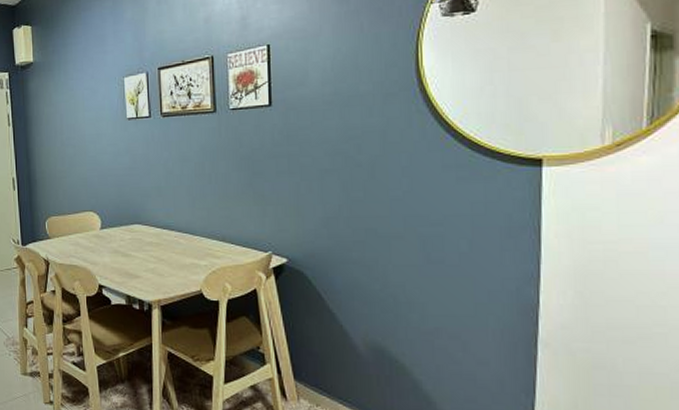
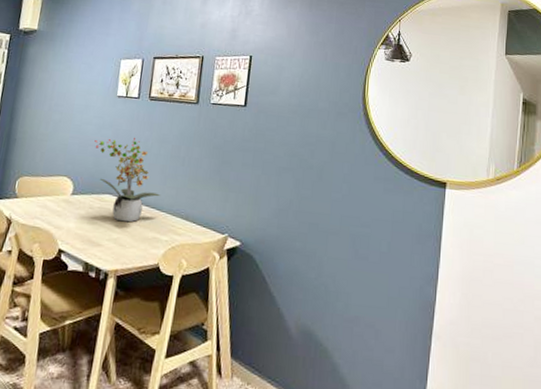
potted plant: none [113,161,192,251] -> present [94,138,161,222]

